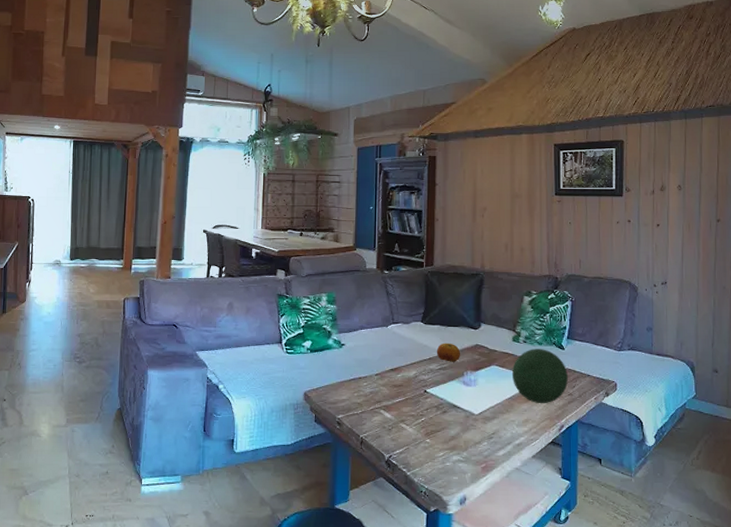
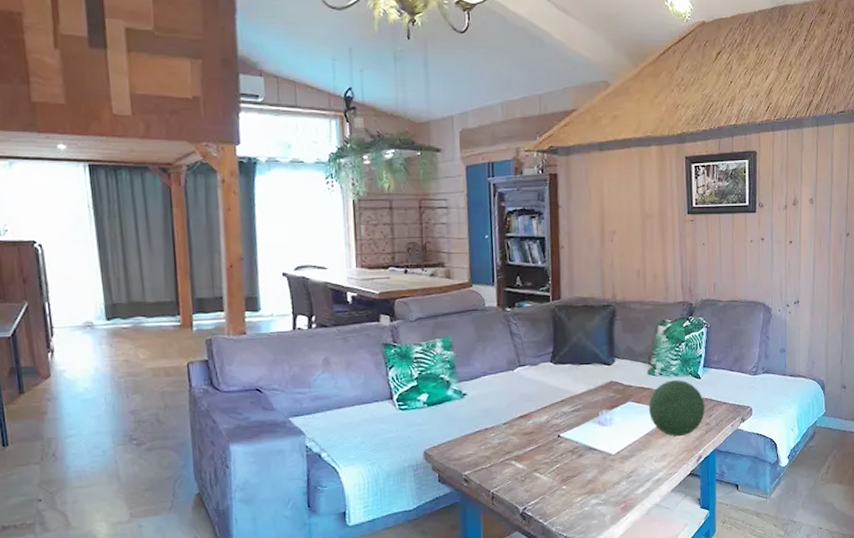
fruit: present [436,343,461,362] -> none [568,382,595,403]

